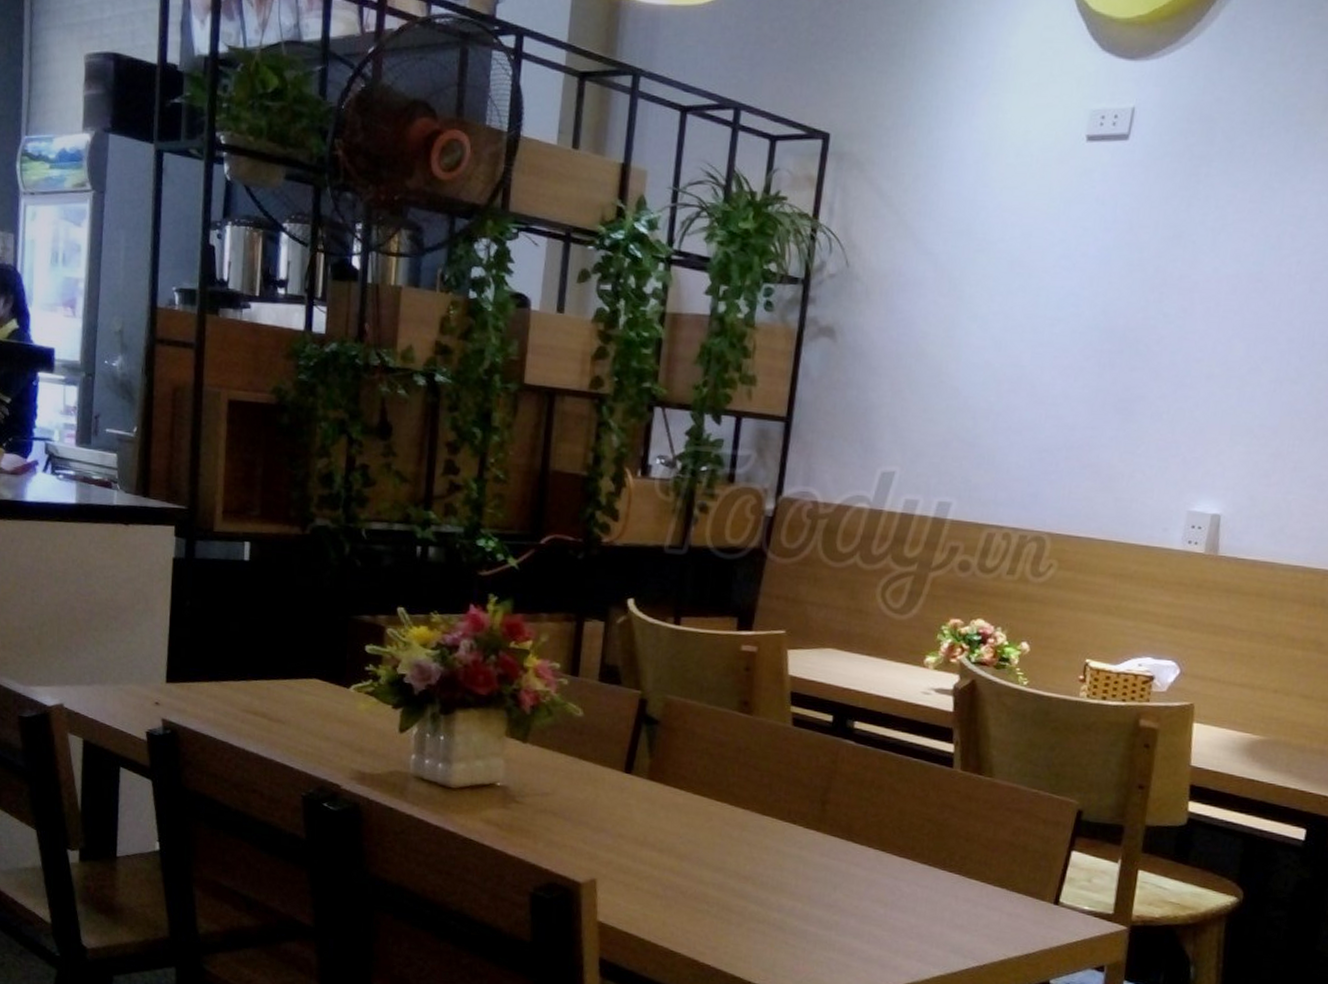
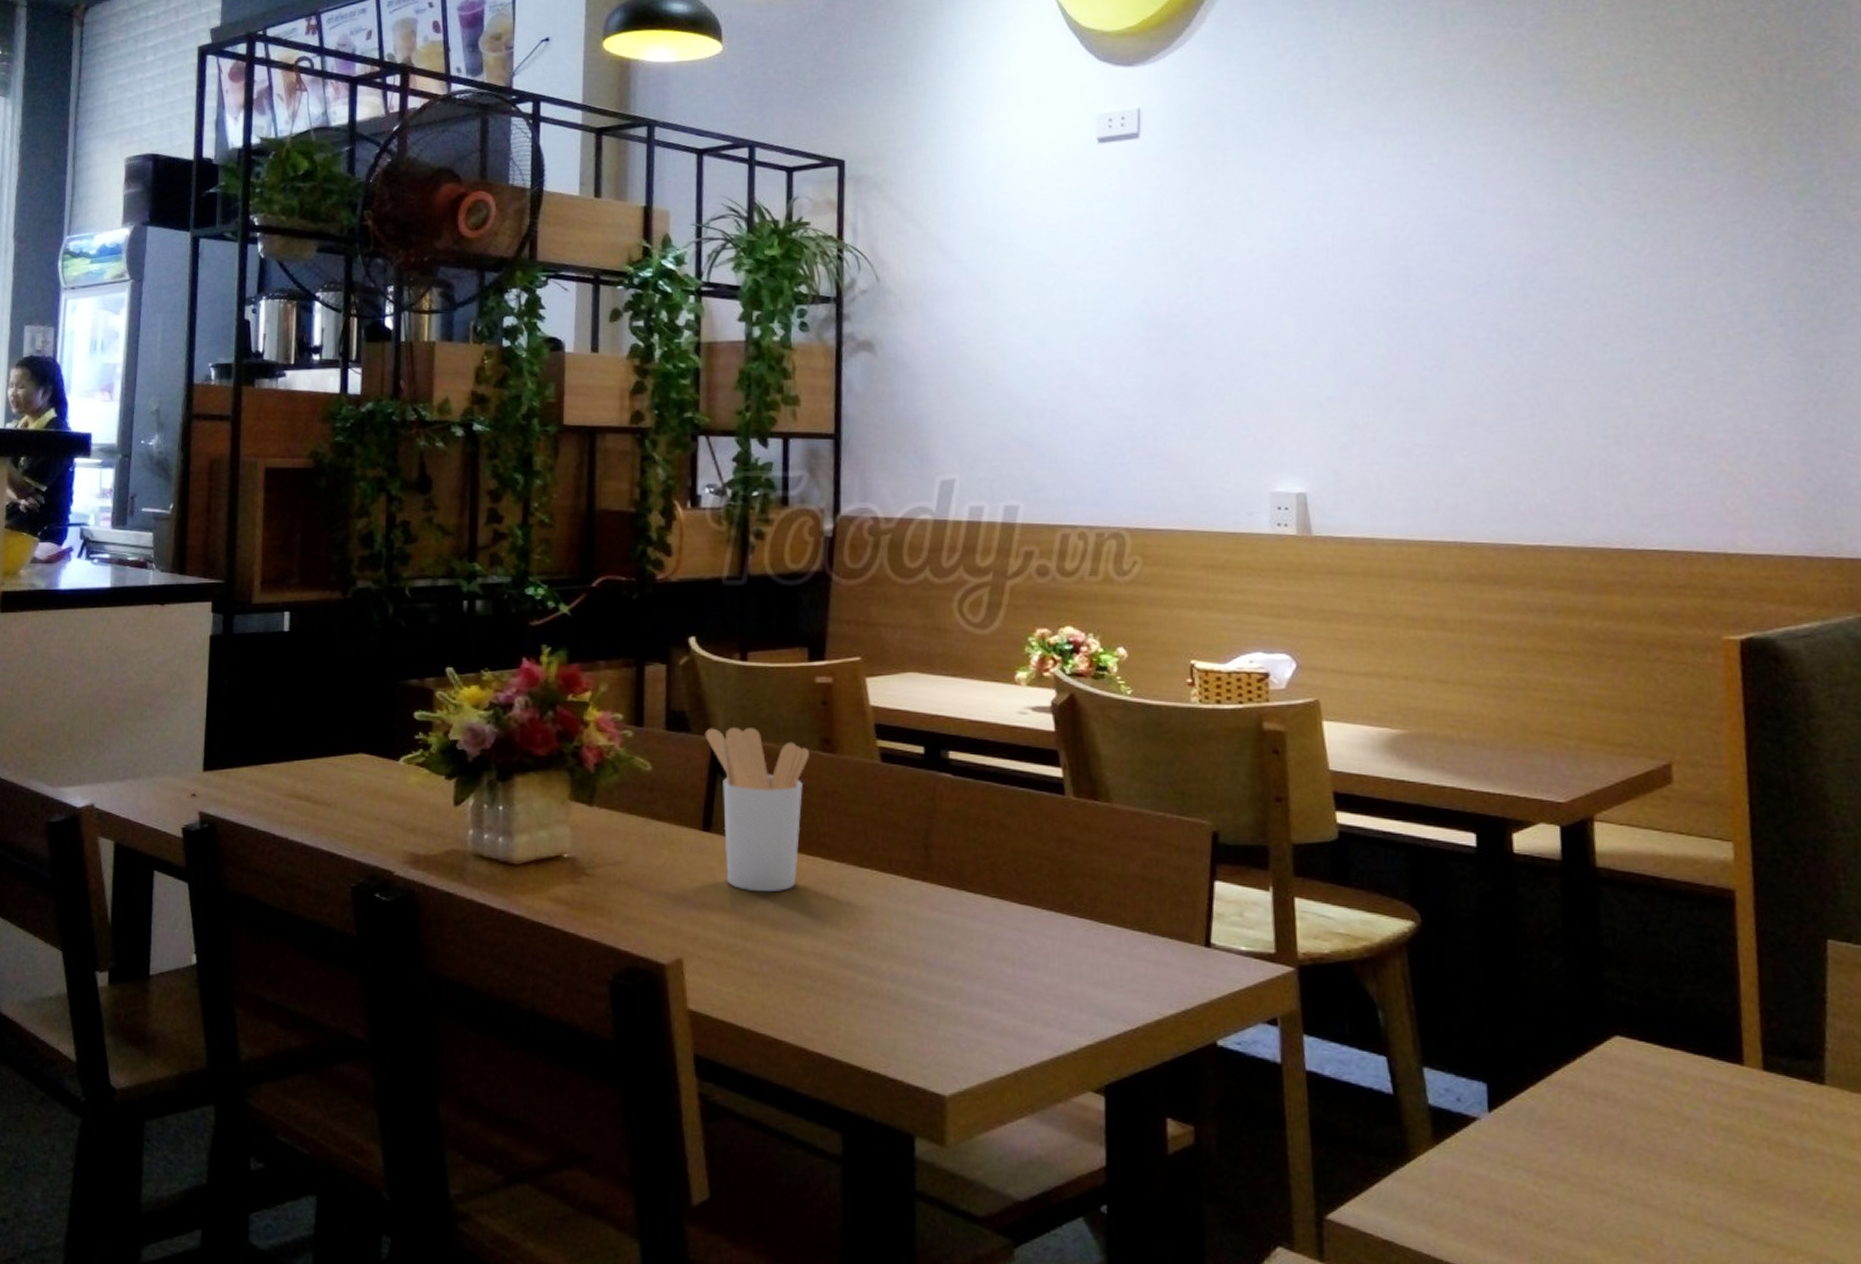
utensil holder: none [634,683,728,830] -> present [705,726,809,893]

